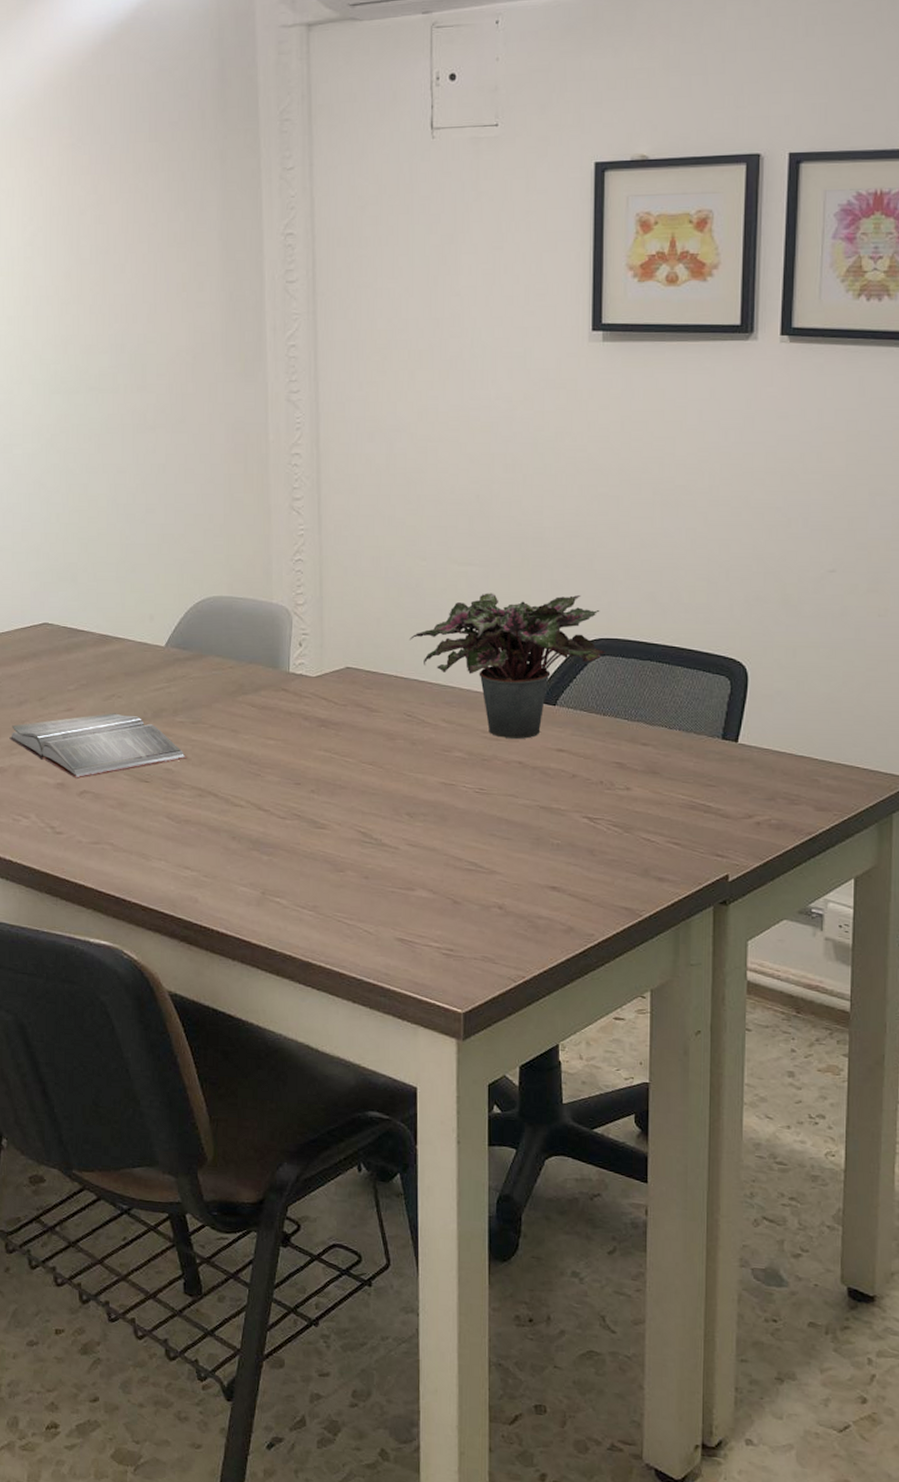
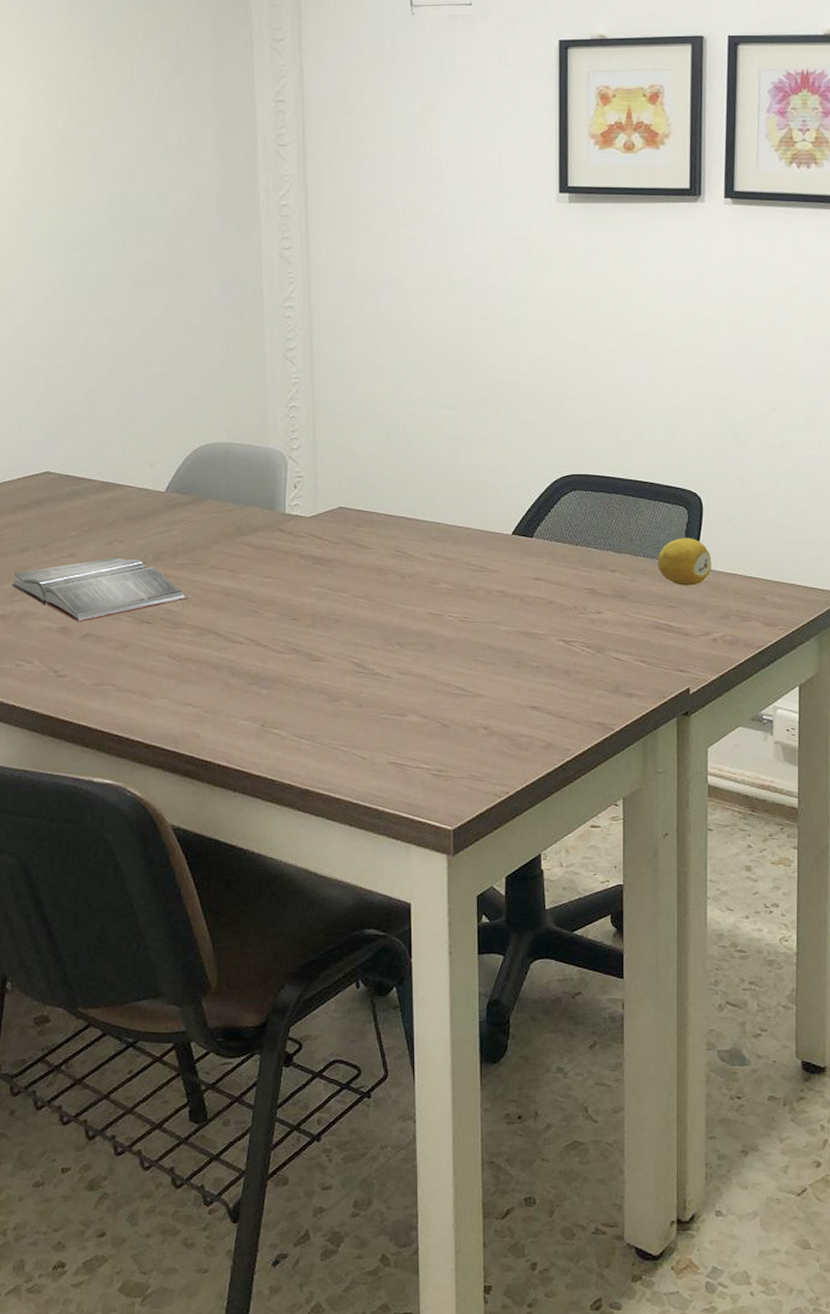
potted plant: present [410,593,606,740] -> none [398,434,577,570]
fruit: none [695,711,757,764] -> present [658,538,712,586]

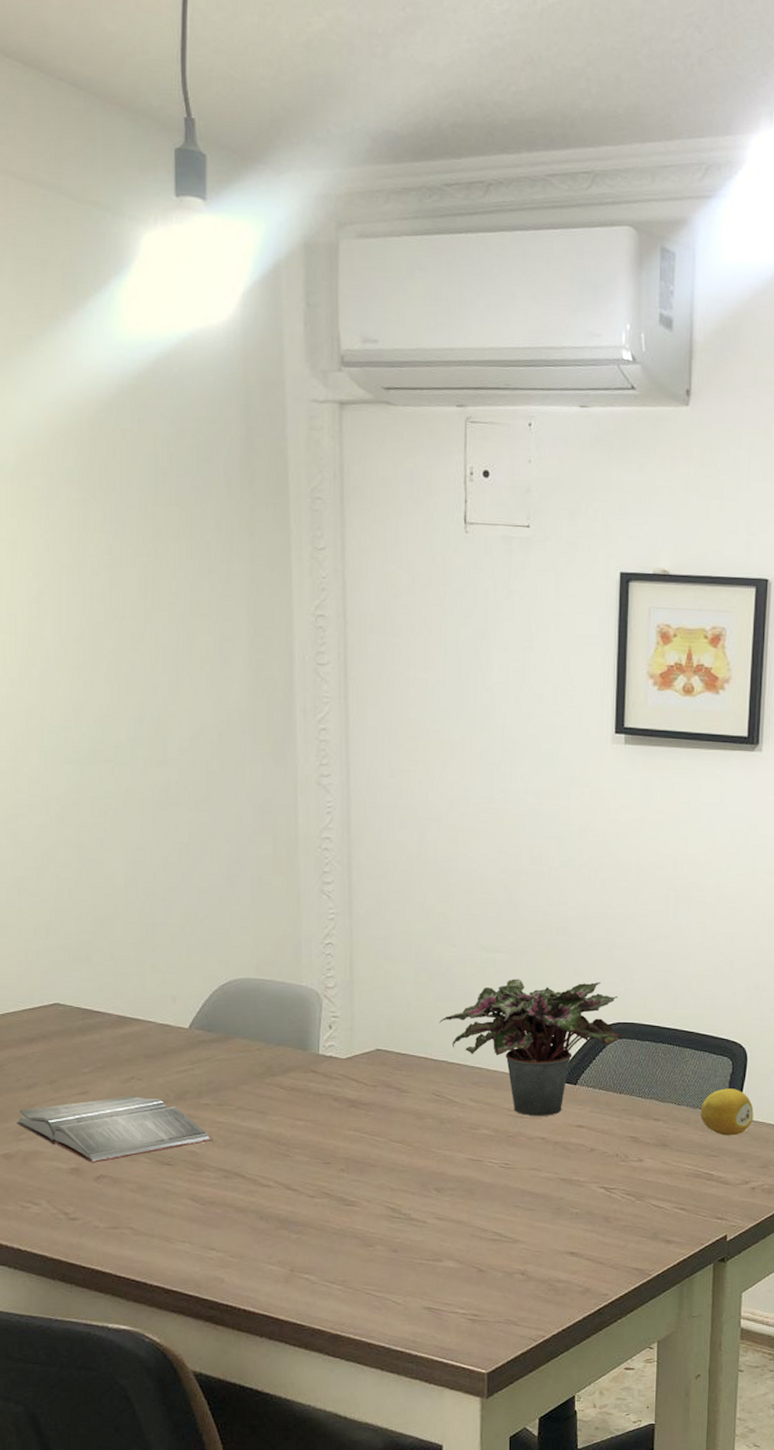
potted plant: none [398,434,577,570] -> present [439,978,623,1117]

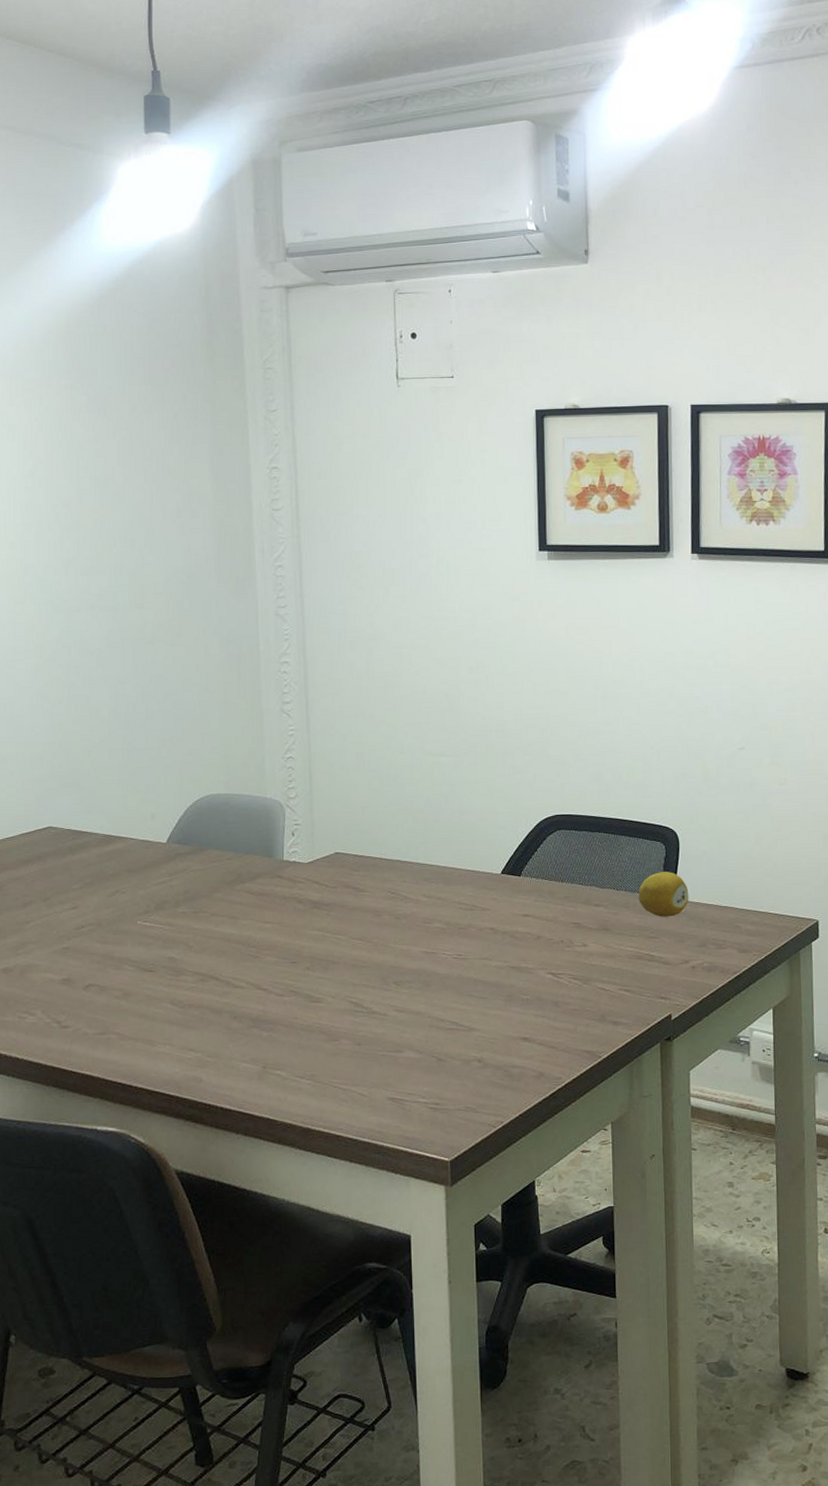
hardback book: present [17,1096,214,1163] -> none [15,908,190,973]
potted plant: present [439,978,623,1117] -> none [392,778,562,909]

